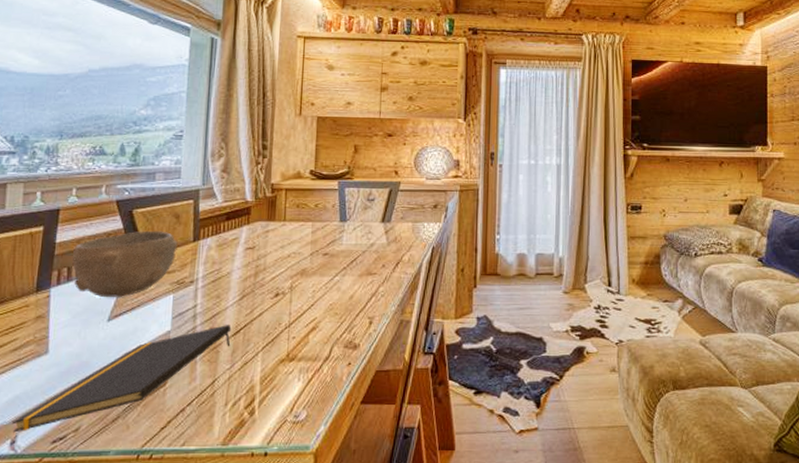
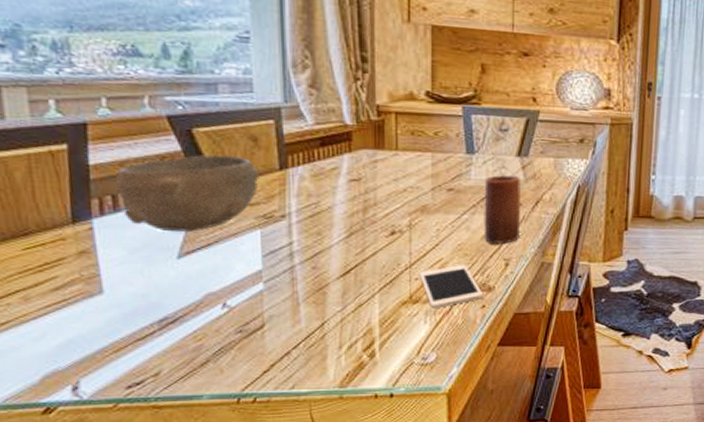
notepad: present [11,324,232,433] -> none [68,263,340,378]
cell phone: none [296,323,350,367] -> present [419,264,484,309]
candle: none [352,240,384,303] -> present [483,175,521,244]

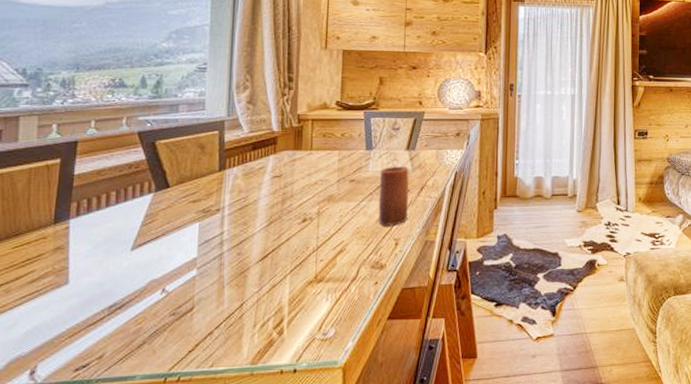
bowl: present [116,154,259,232] -> none [92,161,203,228]
cell phone: present [419,264,484,309] -> none [323,245,377,287]

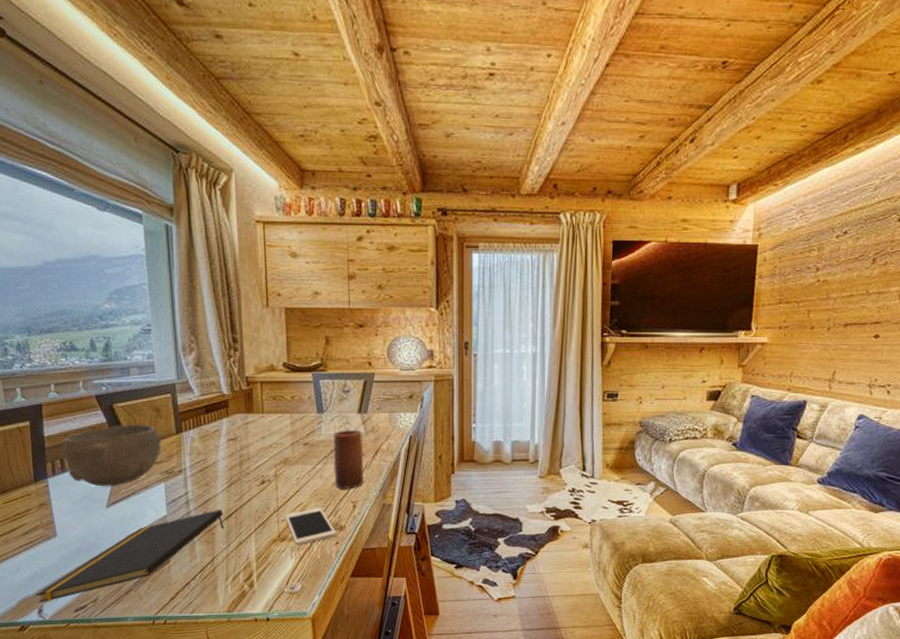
notepad: none [30,249,259,363] -> present [35,509,225,603]
bowl: none [92,161,203,228] -> present [62,424,162,487]
cell phone: none [323,245,377,287] -> present [284,507,337,546]

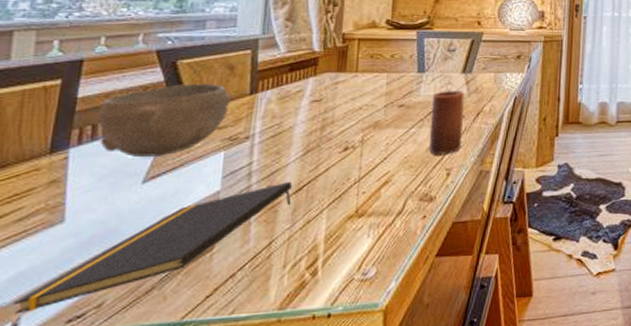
cell phone: present [284,507,337,546] -> none [366,176,425,222]

